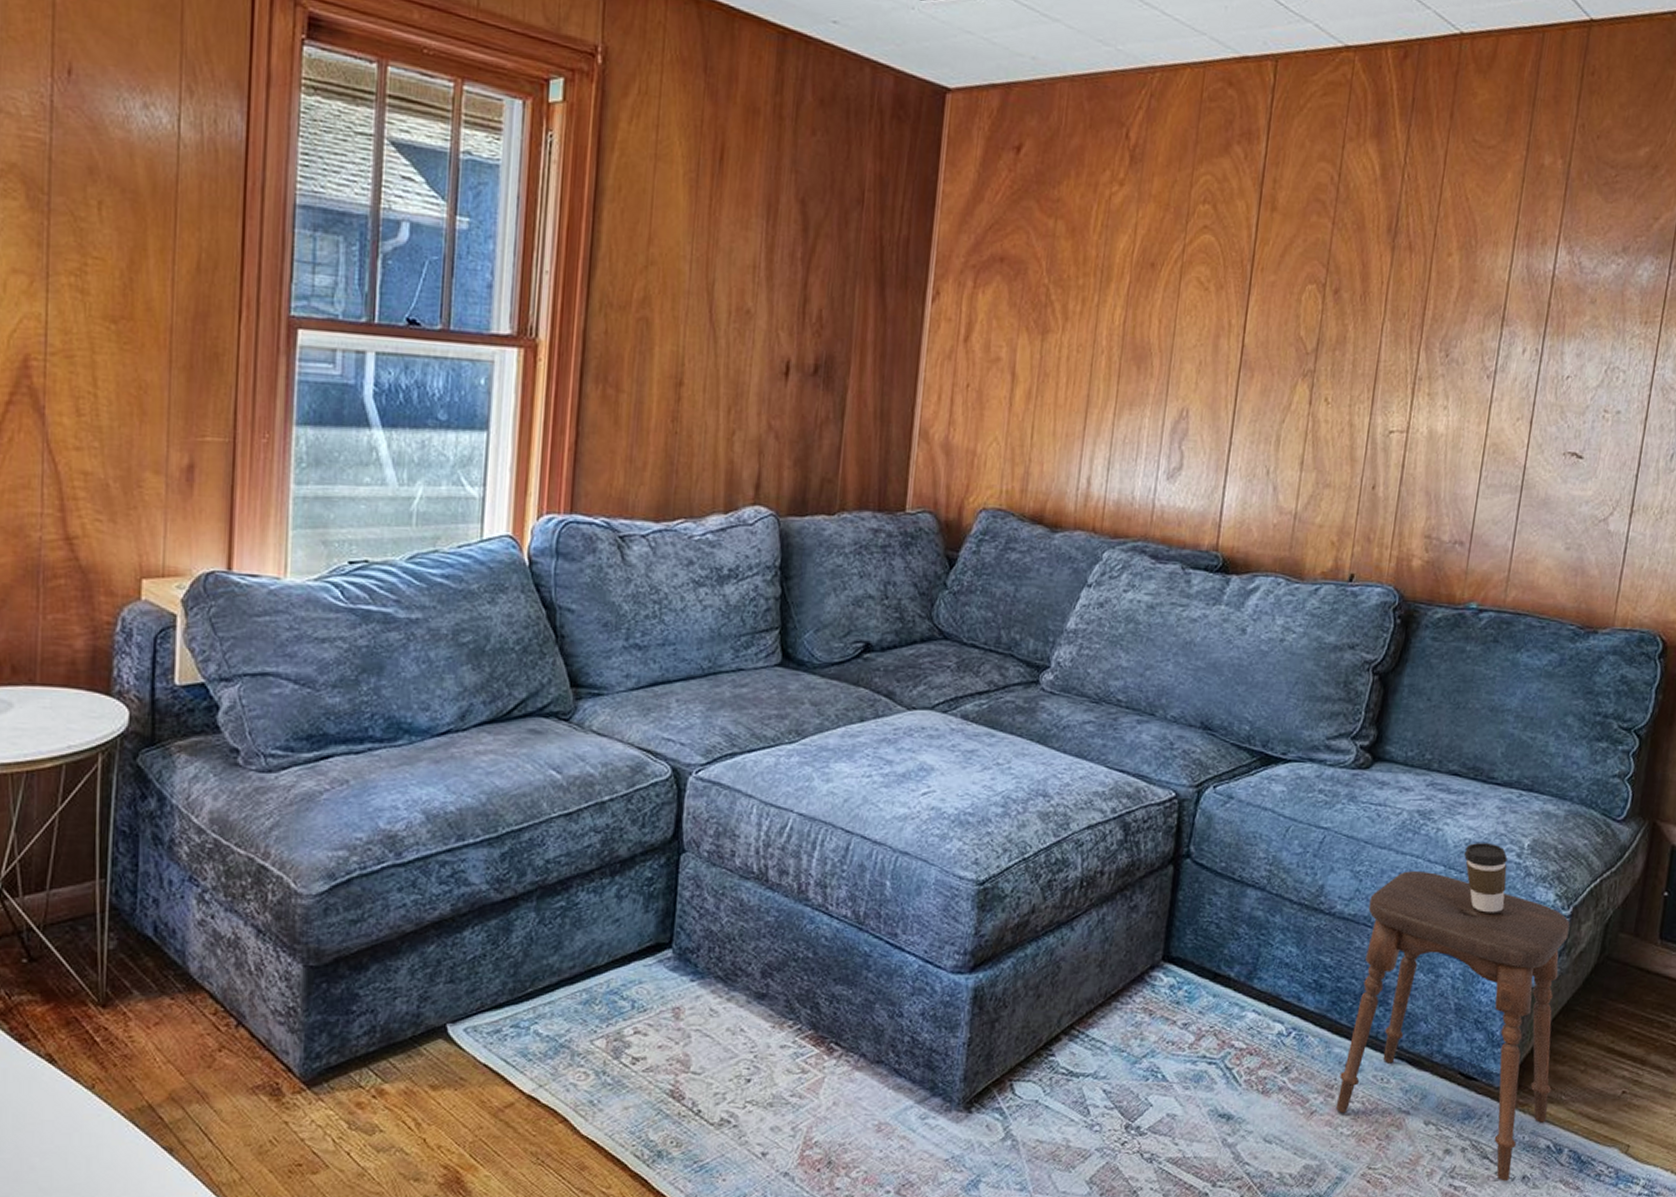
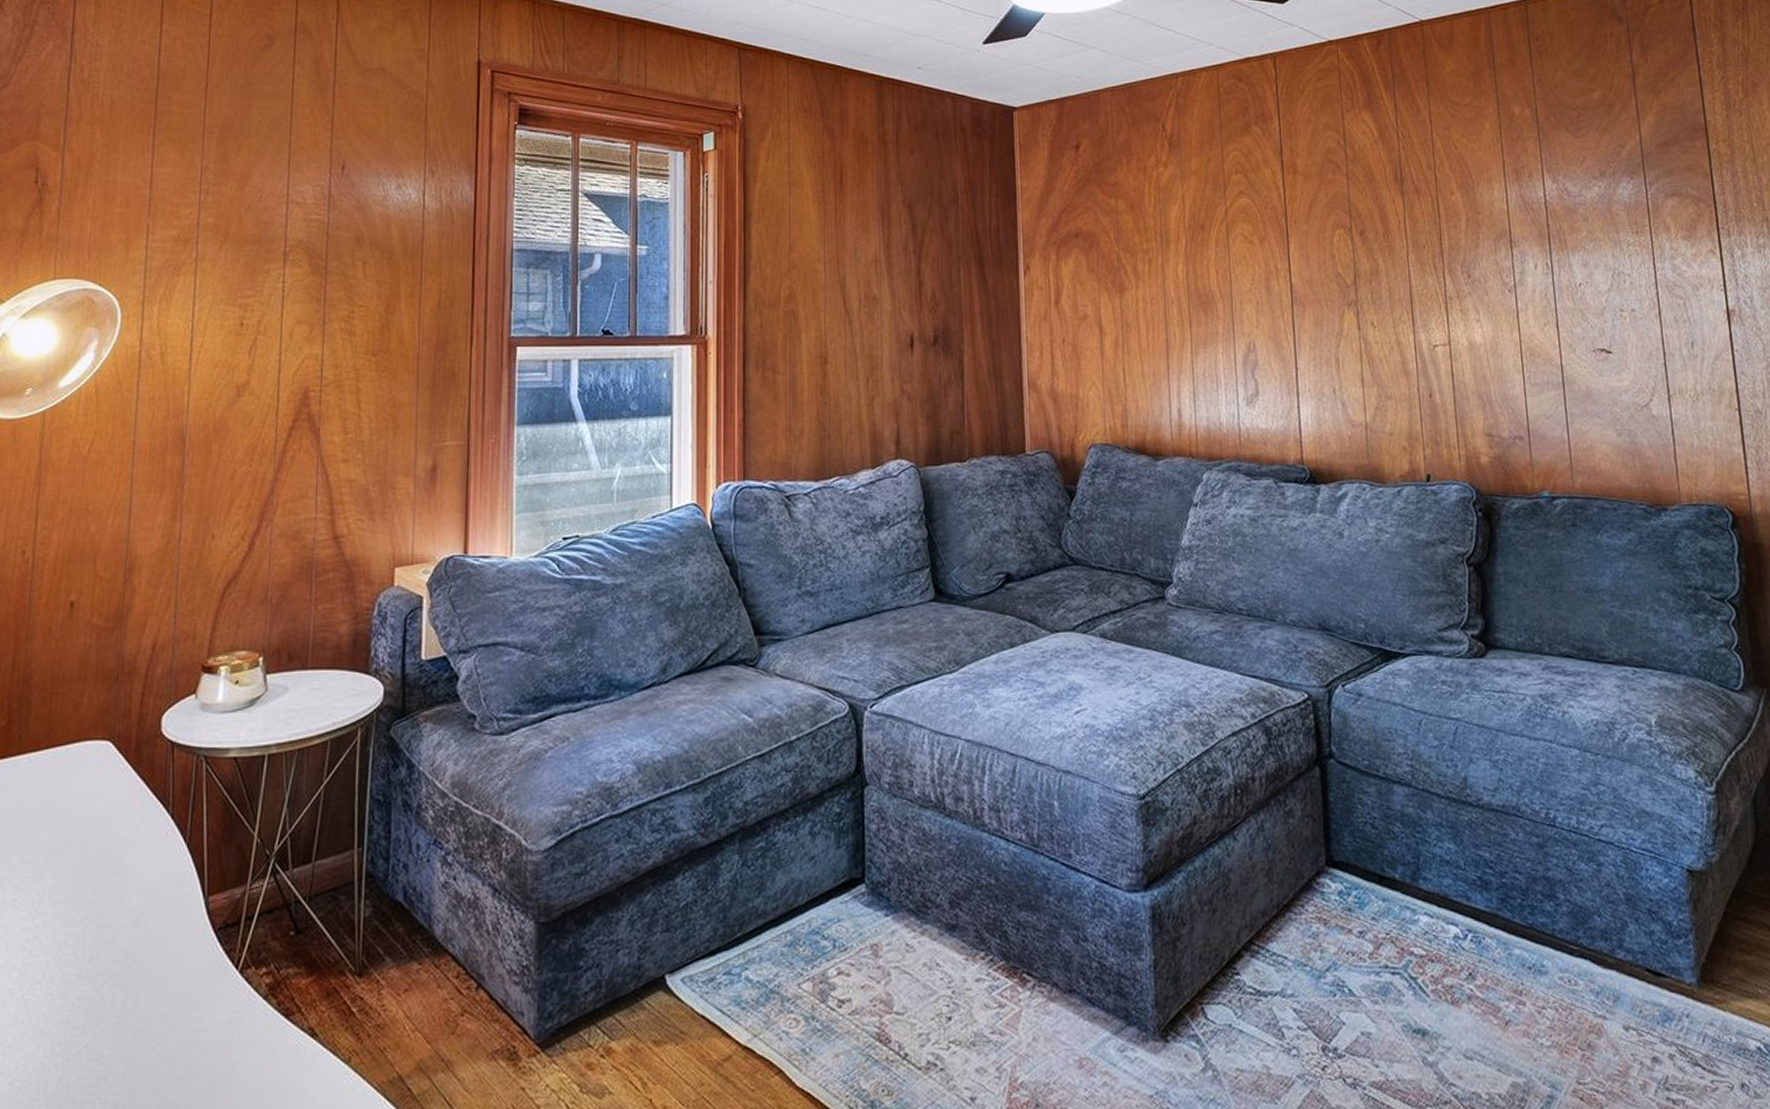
stool: present [1335,871,1570,1181] -> none [1514,756,1749,1092]
coffee cup: present [1463,843,1508,913] -> none [1594,723,1648,795]

